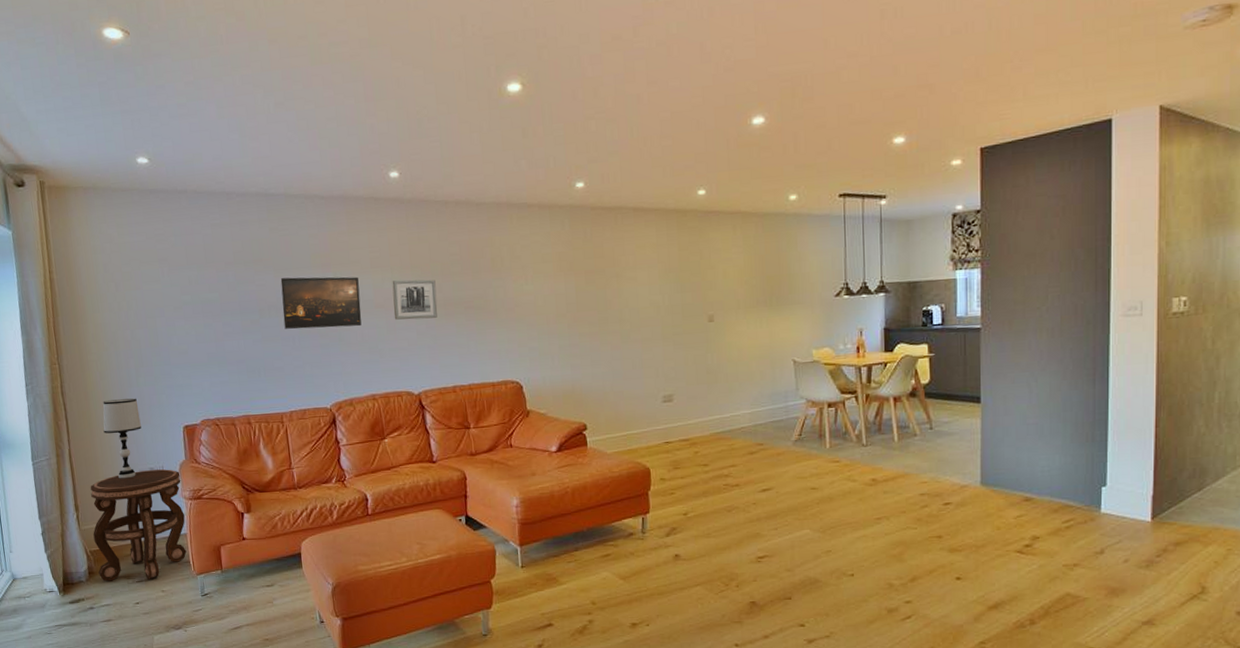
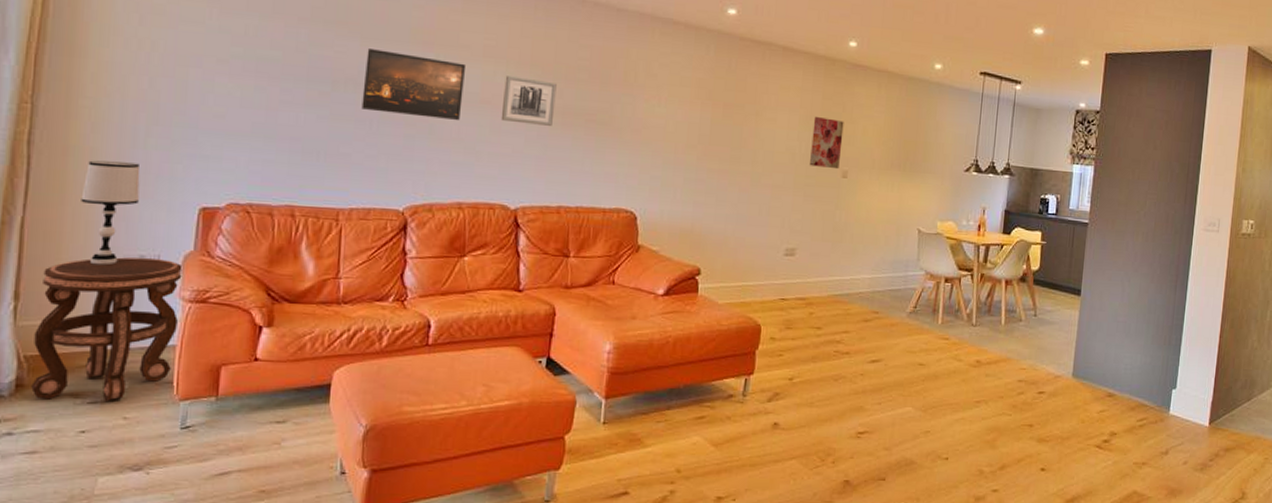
wall art: none [673,267,705,316] -> present [810,117,844,170]

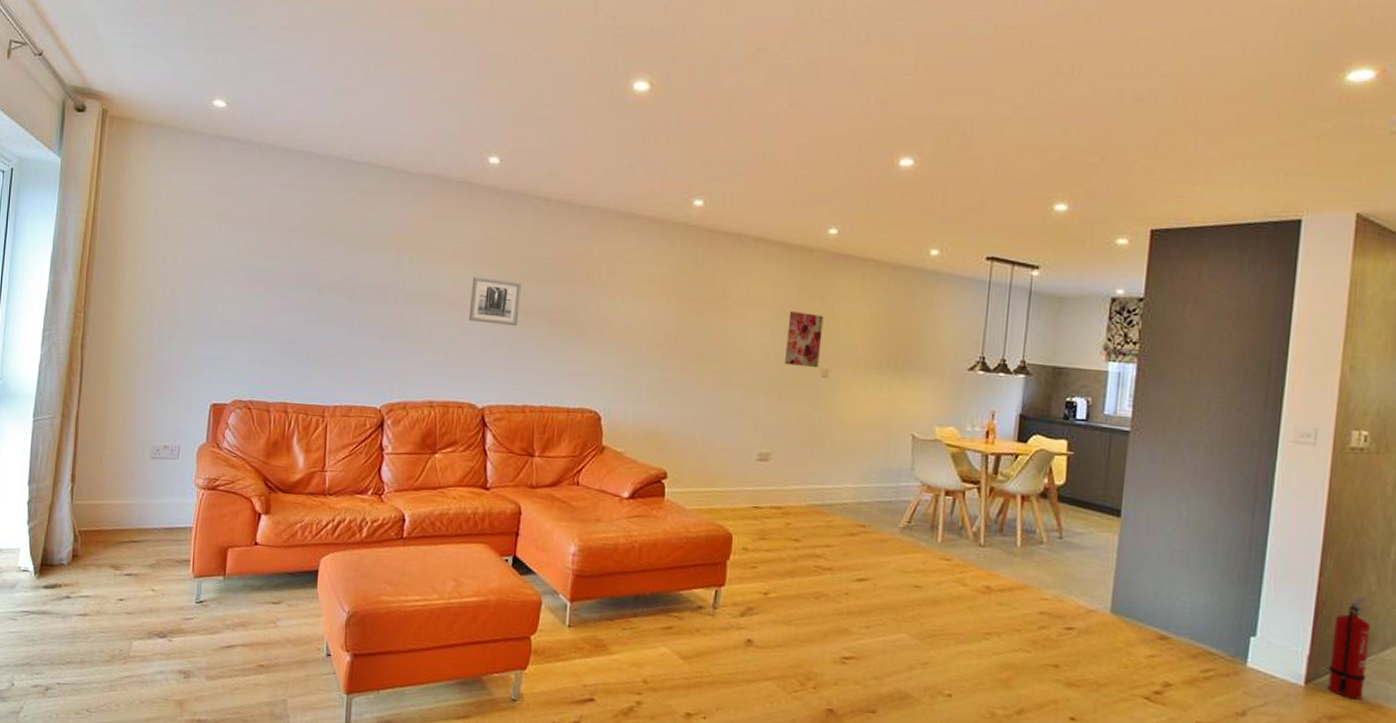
side table: present [31,257,183,401] -> none [83,447,198,574]
table lamp: present [81,160,140,266] -> none [120,361,165,454]
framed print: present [361,49,465,121] -> none [344,255,436,322]
fire extinguisher: none [1224,352,1253,434] -> present [1327,596,1370,700]

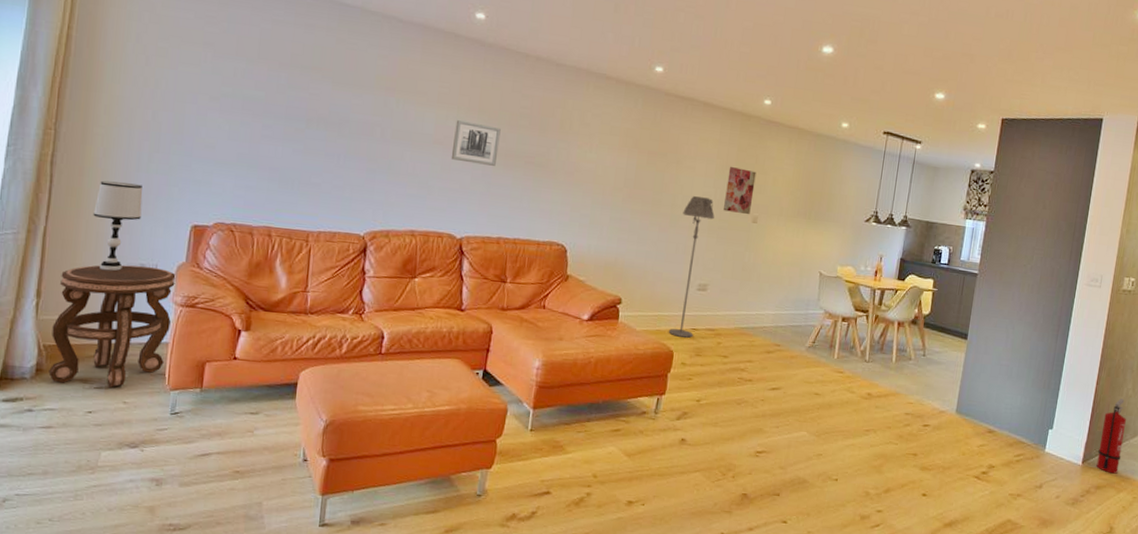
side table: none [83,447,198,574] -> present [48,264,176,388]
table lamp: none [120,361,165,454] -> present [93,180,143,271]
floor lamp: none [724,349,774,518] -> present [668,196,715,338]

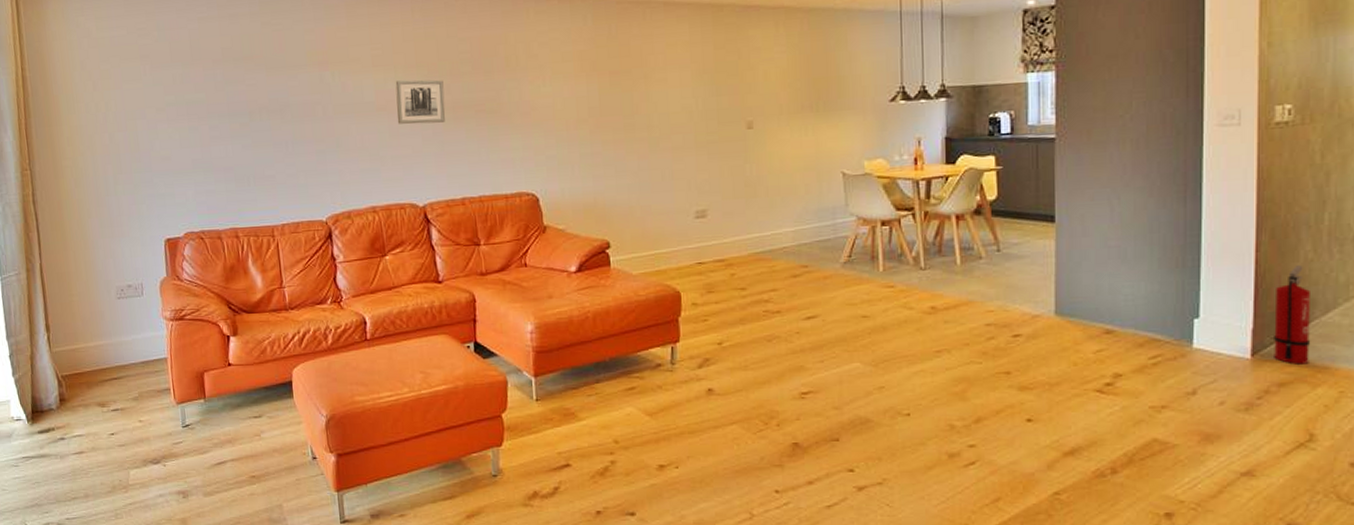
side table: present [48,264,176,388] -> none [62,286,167,410]
table lamp: present [93,180,143,271] -> none [77,208,119,297]
floor lamp: present [668,196,715,338] -> none [662,110,700,275]
wall art: present [723,167,757,215] -> none [707,68,743,122]

